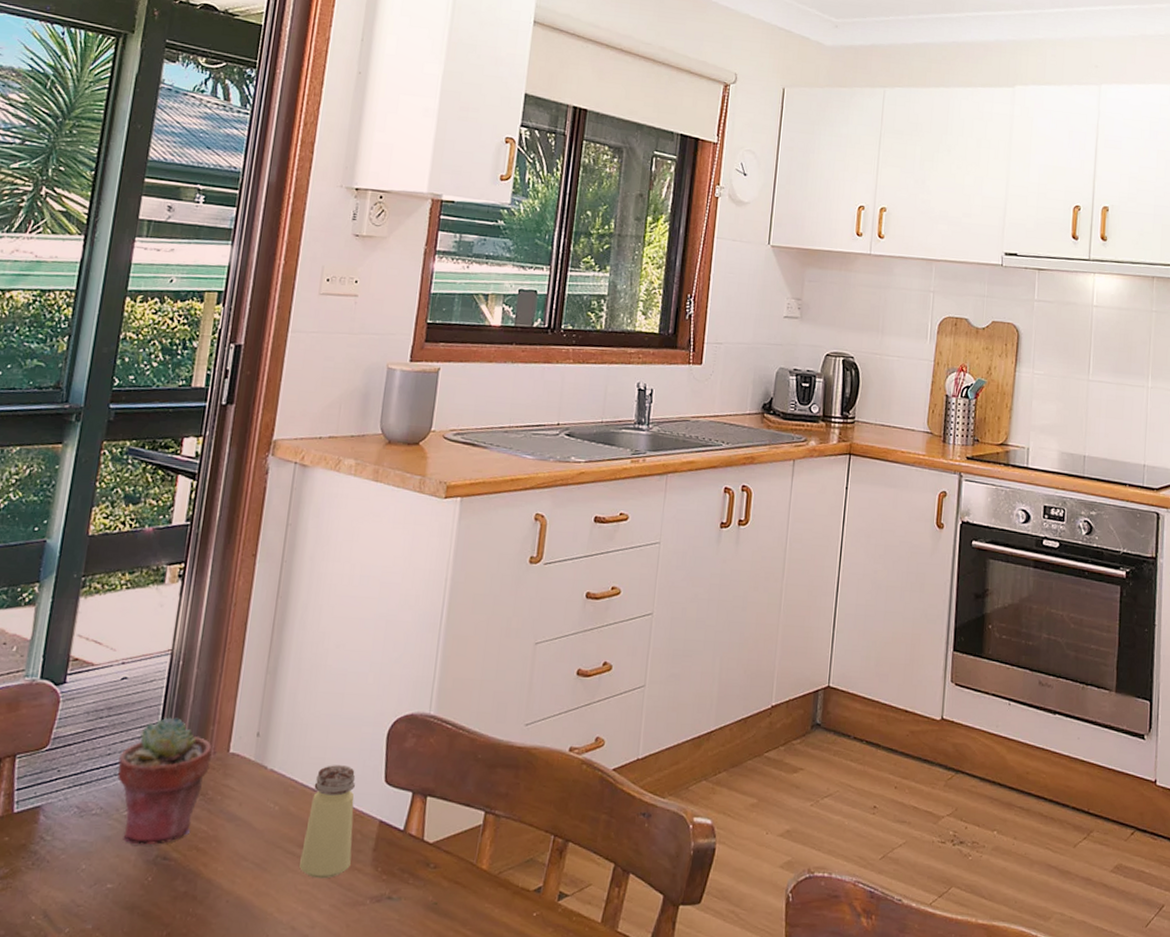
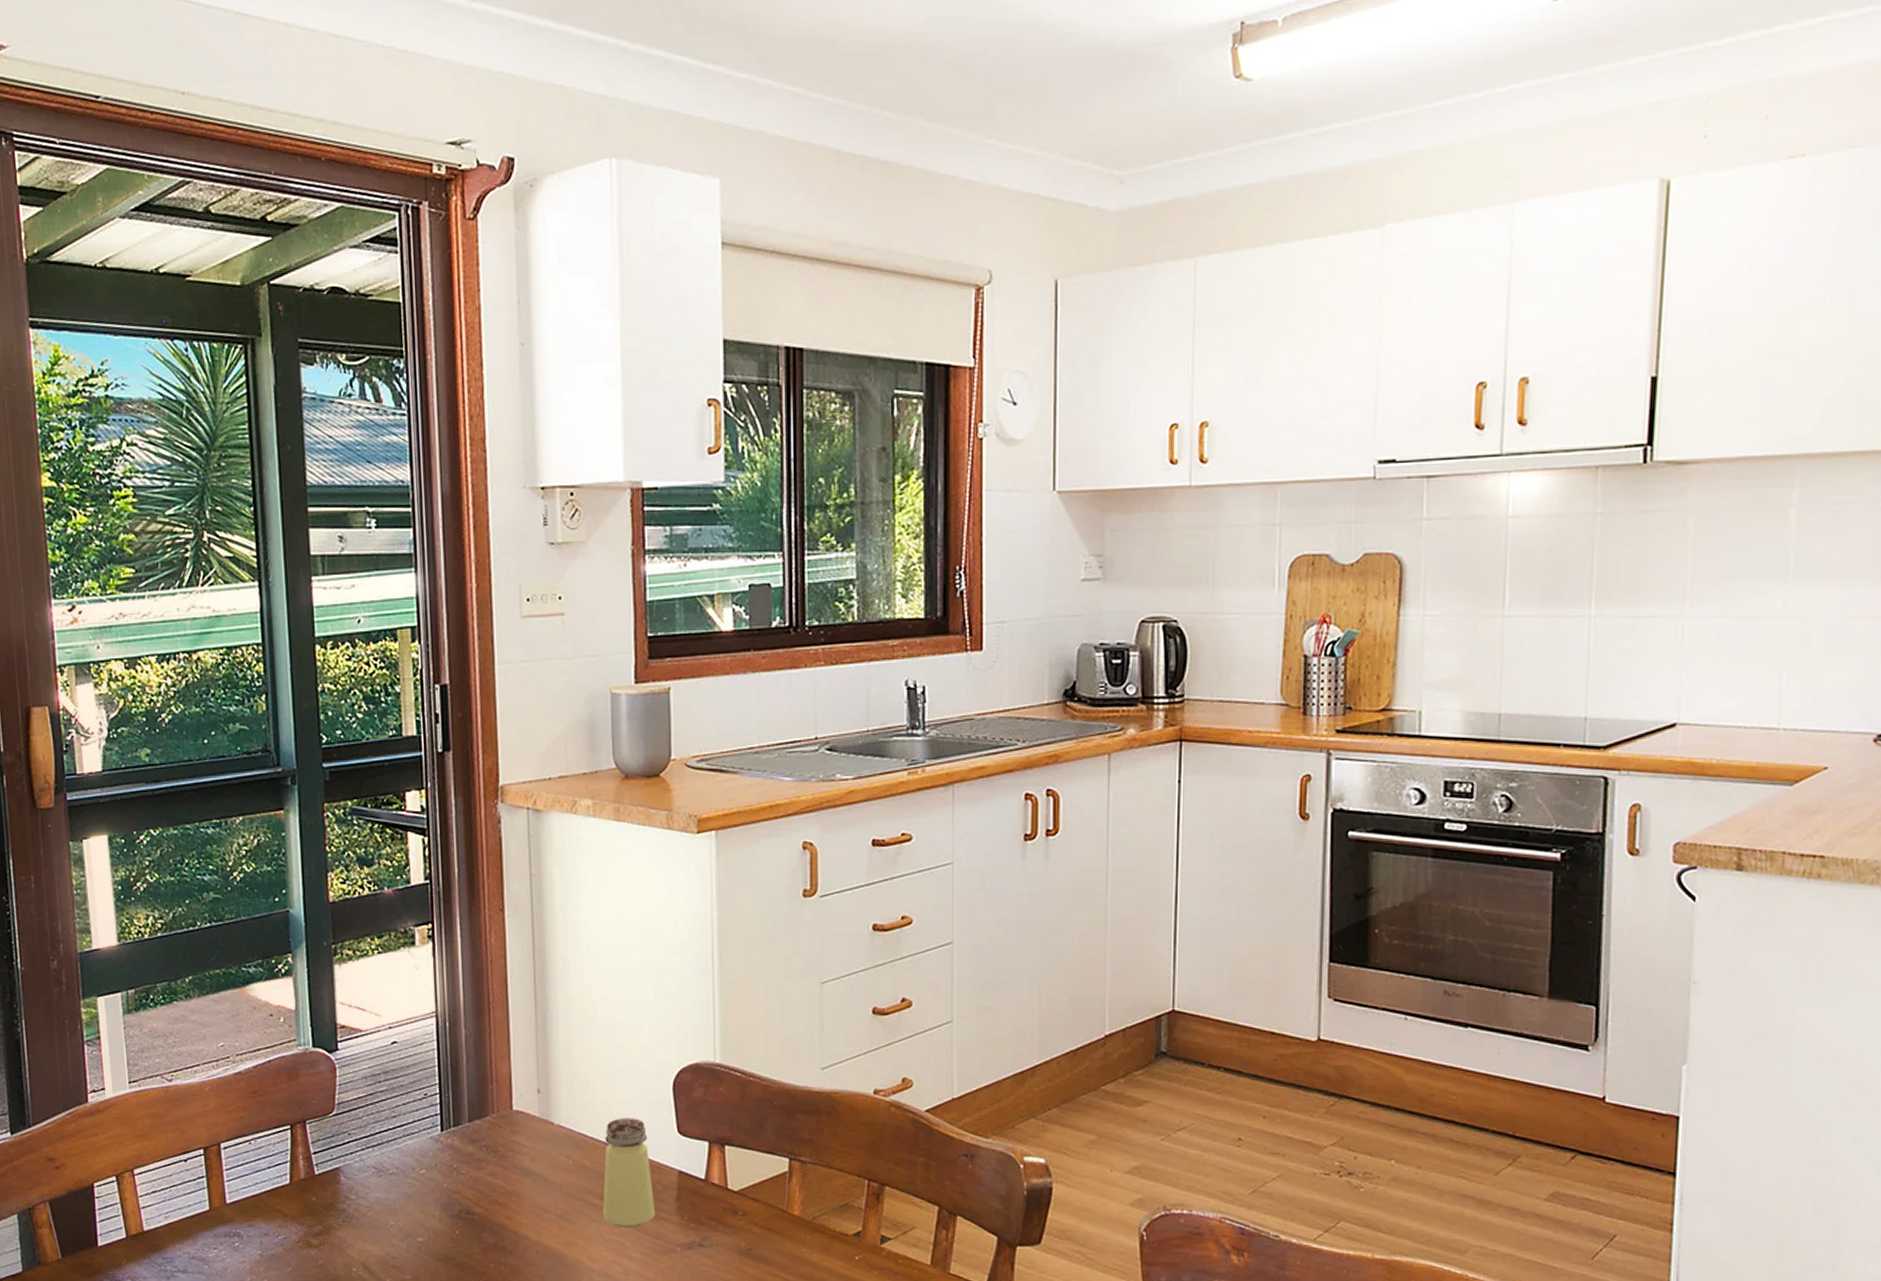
potted succulent: present [117,717,212,845] -> none [405,1078,497,1201]

